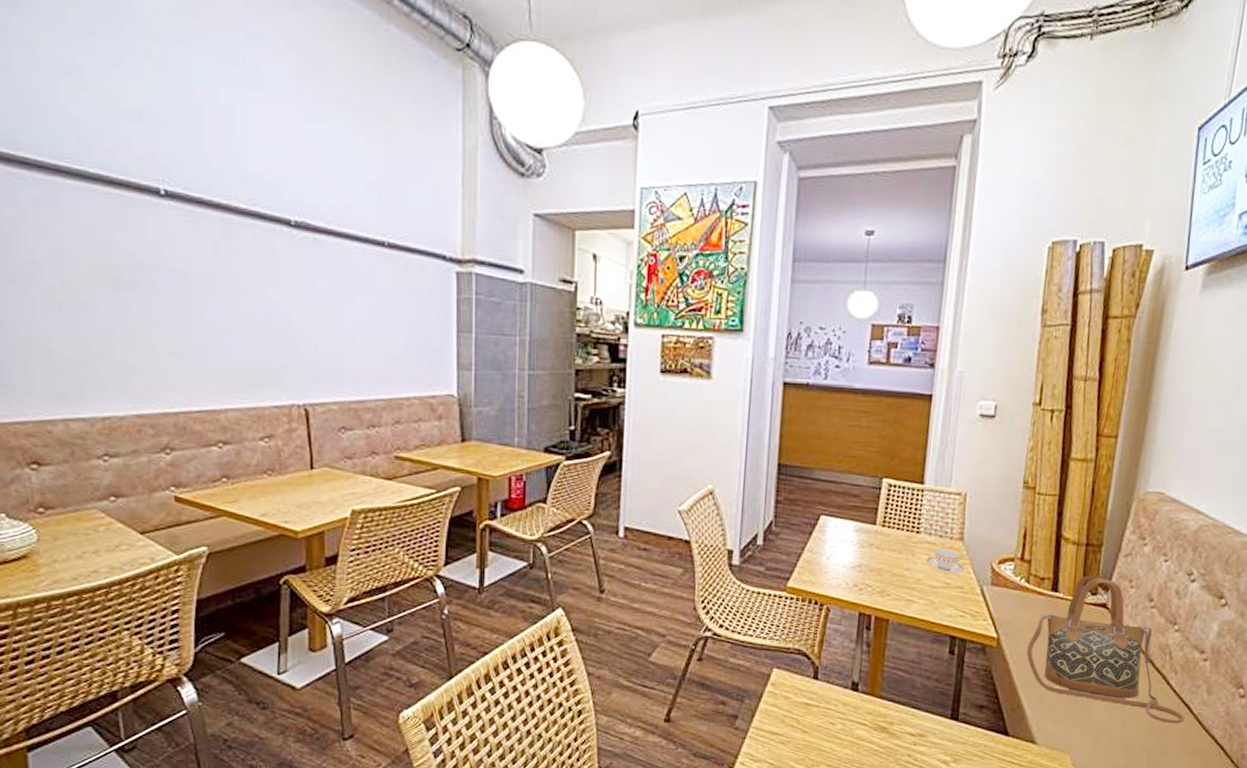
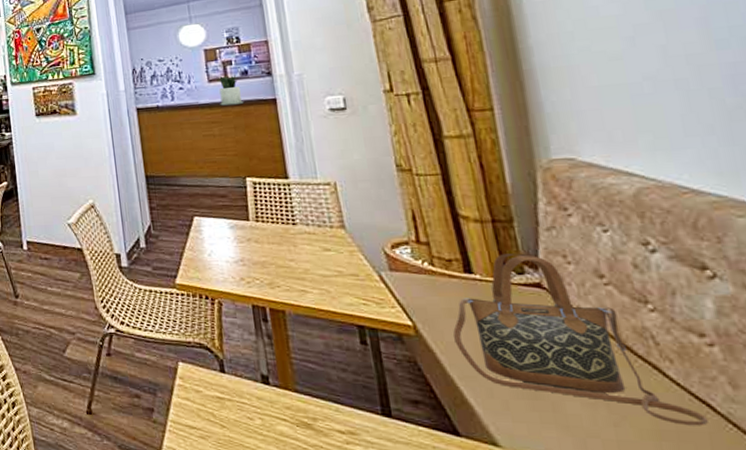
planter: none [875,359,900,396] -> present [219,75,245,107]
teacup: present [925,548,965,575] -> none [308,237,355,263]

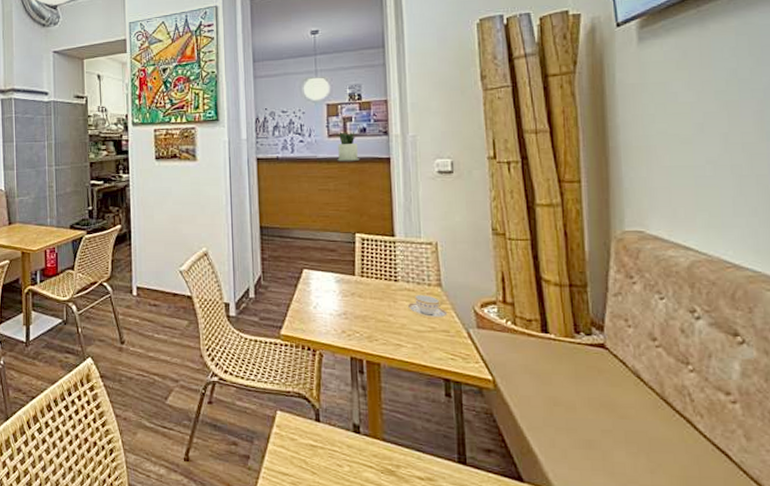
teacup: none [308,237,355,263] -> present [407,294,448,319]
handbag: present [453,253,708,426] -> none [527,316,725,473]

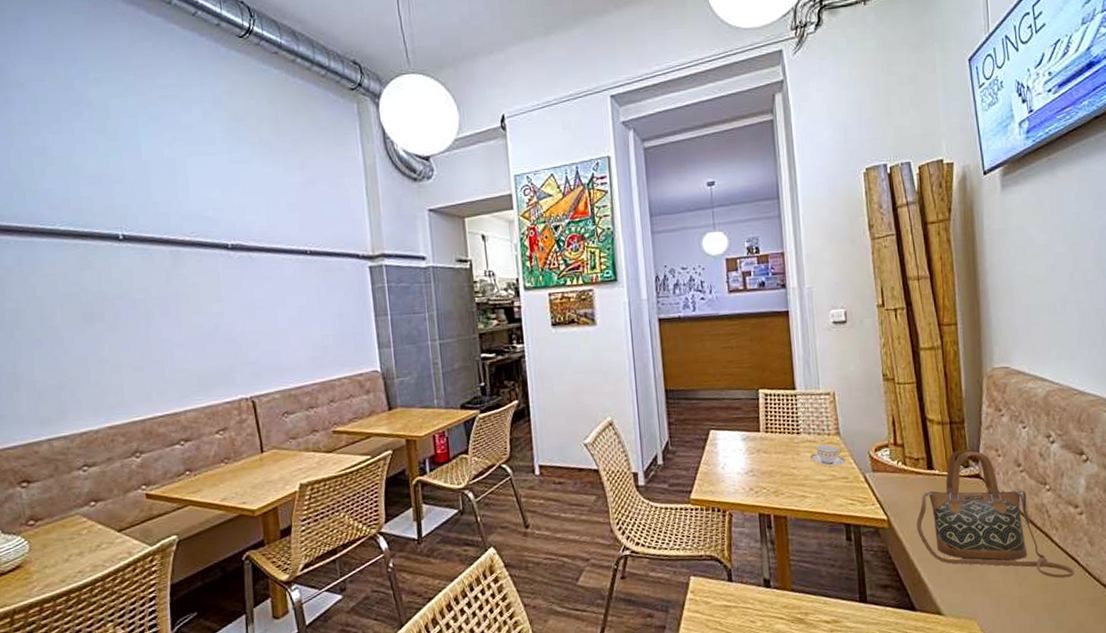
planter: present [337,132,360,162] -> none [738,286,761,318]
handbag: none [527,316,725,473] -> present [916,449,1075,579]

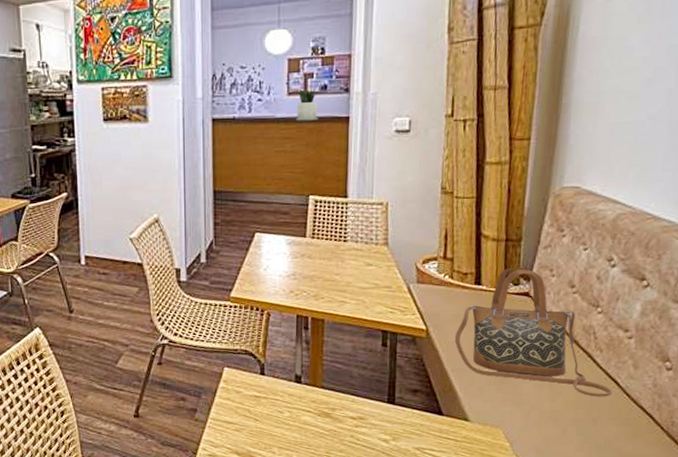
planter: none [738,286,761,318] -> present [296,89,319,122]
teacup: present [809,444,846,468] -> none [354,253,391,276]

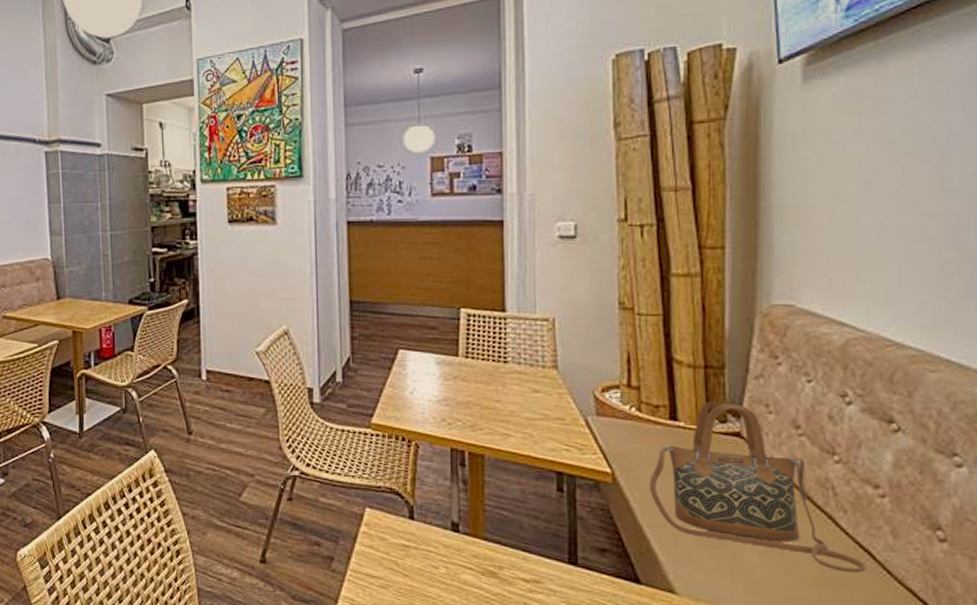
planter: present [296,89,319,122] -> none [441,190,469,226]

